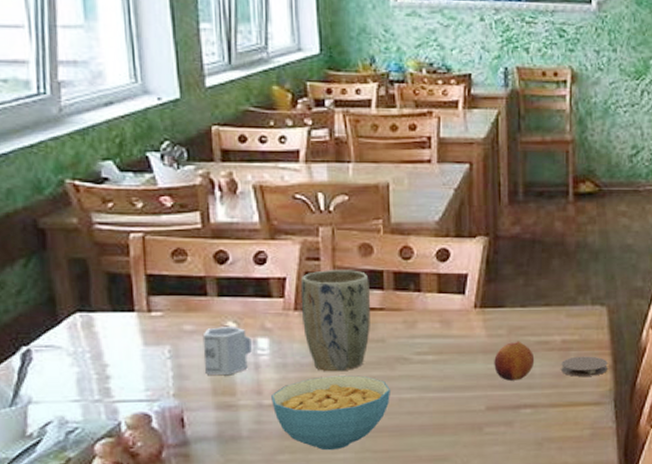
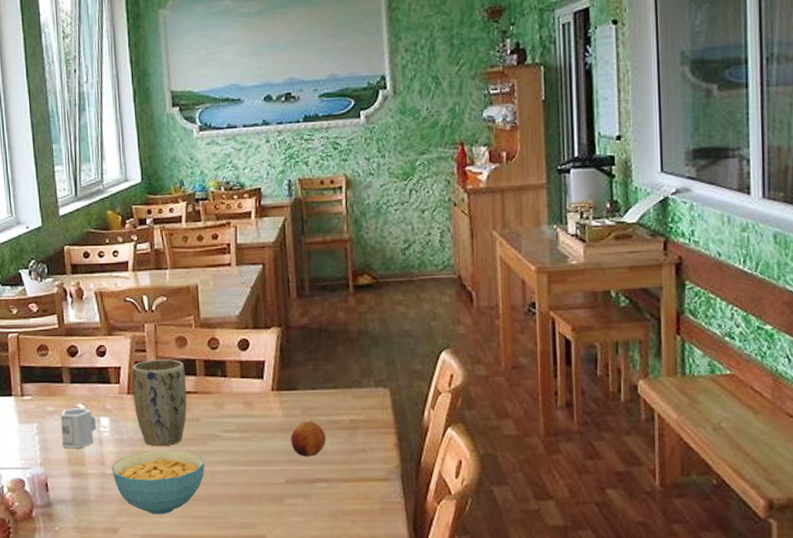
coaster: present [561,356,608,377] -> none [350,435,393,454]

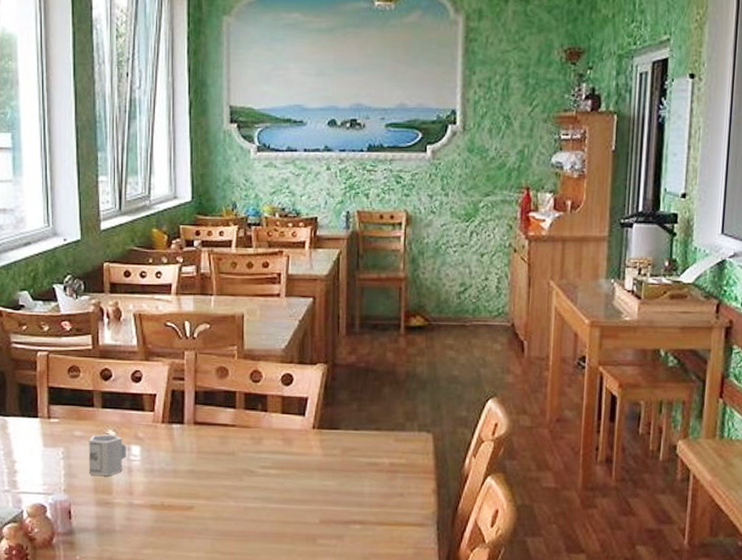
cereal bowl: present [112,450,205,515] -> none [140,482,238,549]
plant pot: present [132,359,187,447] -> none [167,389,224,479]
fruit: present [291,420,327,457] -> none [328,461,365,498]

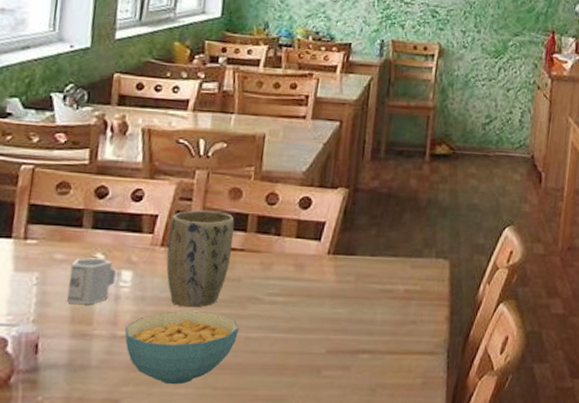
cereal bowl: none [140,482,238,549] -> present [125,311,239,385]
plant pot: none [167,389,224,479] -> present [166,210,235,308]

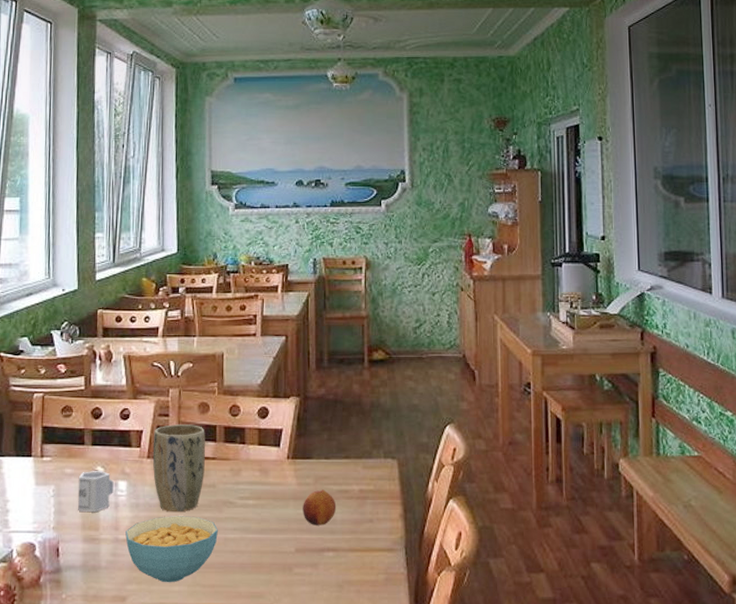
fruit: none [339,288,378,326] -> present [303,489,337,525]

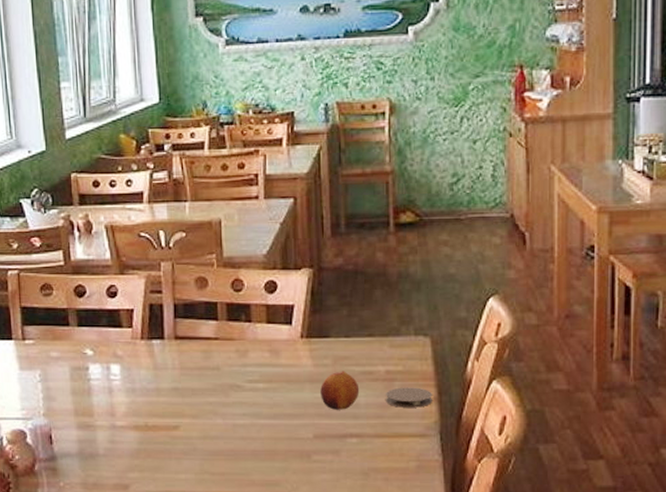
cup: present [77,470,114,512] -> none [66,353,106,397]
cereal bowl: present [125,516,218,583] -> none [123,401,225,471]
plant pot: present [153,424,205,512] -> none [146,302,207,397]
coaster: none [359,505,399,524] -> present [386,387,432,408]

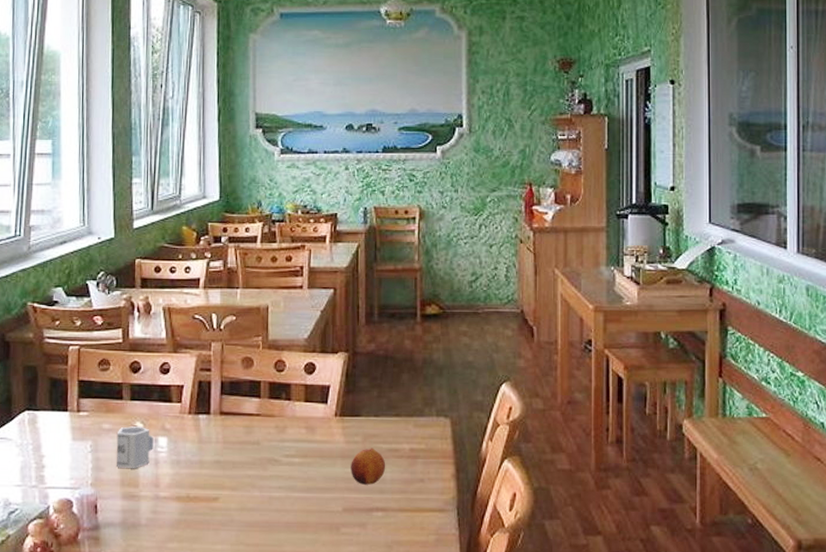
cup: none [66,353,106,397] -> present [116,425,154,468]
coaster: present [386,387,432,408] -> none [409,464,451,484]

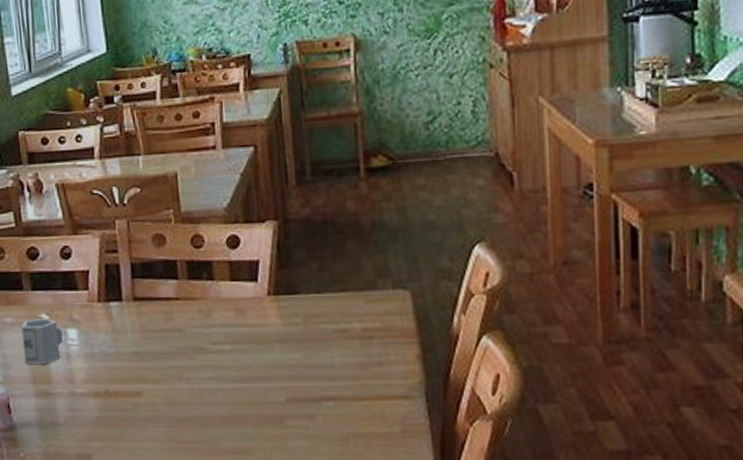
fruit: present [351,448,386,485] -> none [291,329,335,371]

